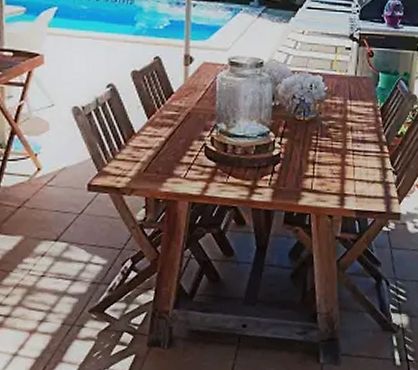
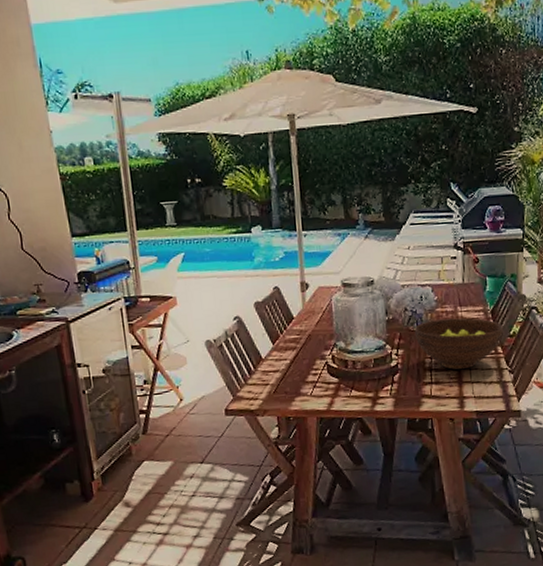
fruit bowl: none [300,111,392,166] -> present [414,317,504,370]

